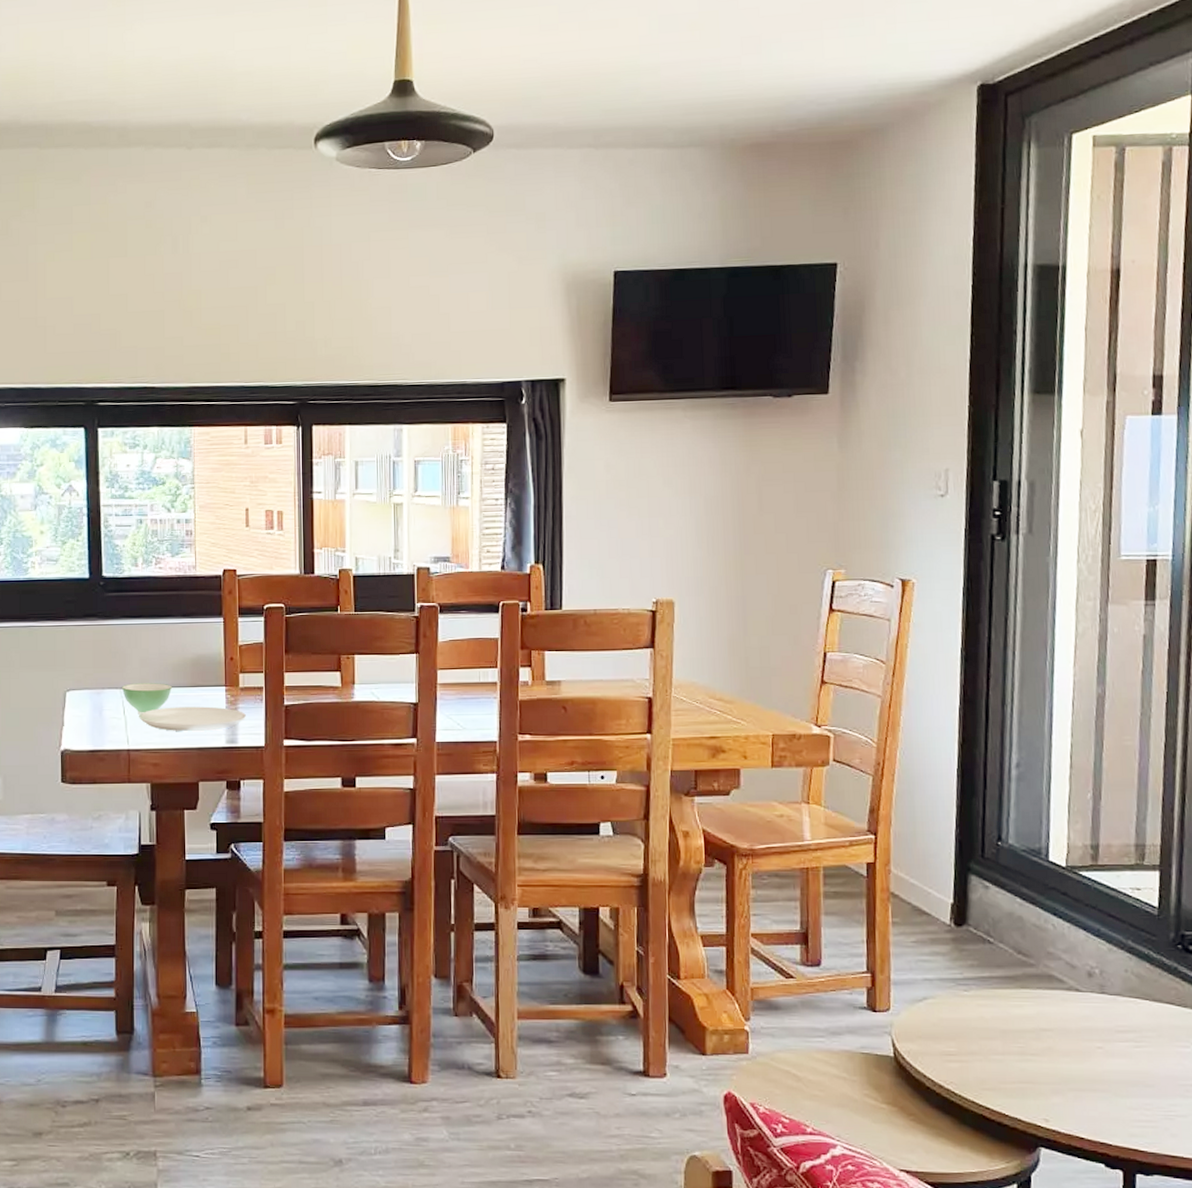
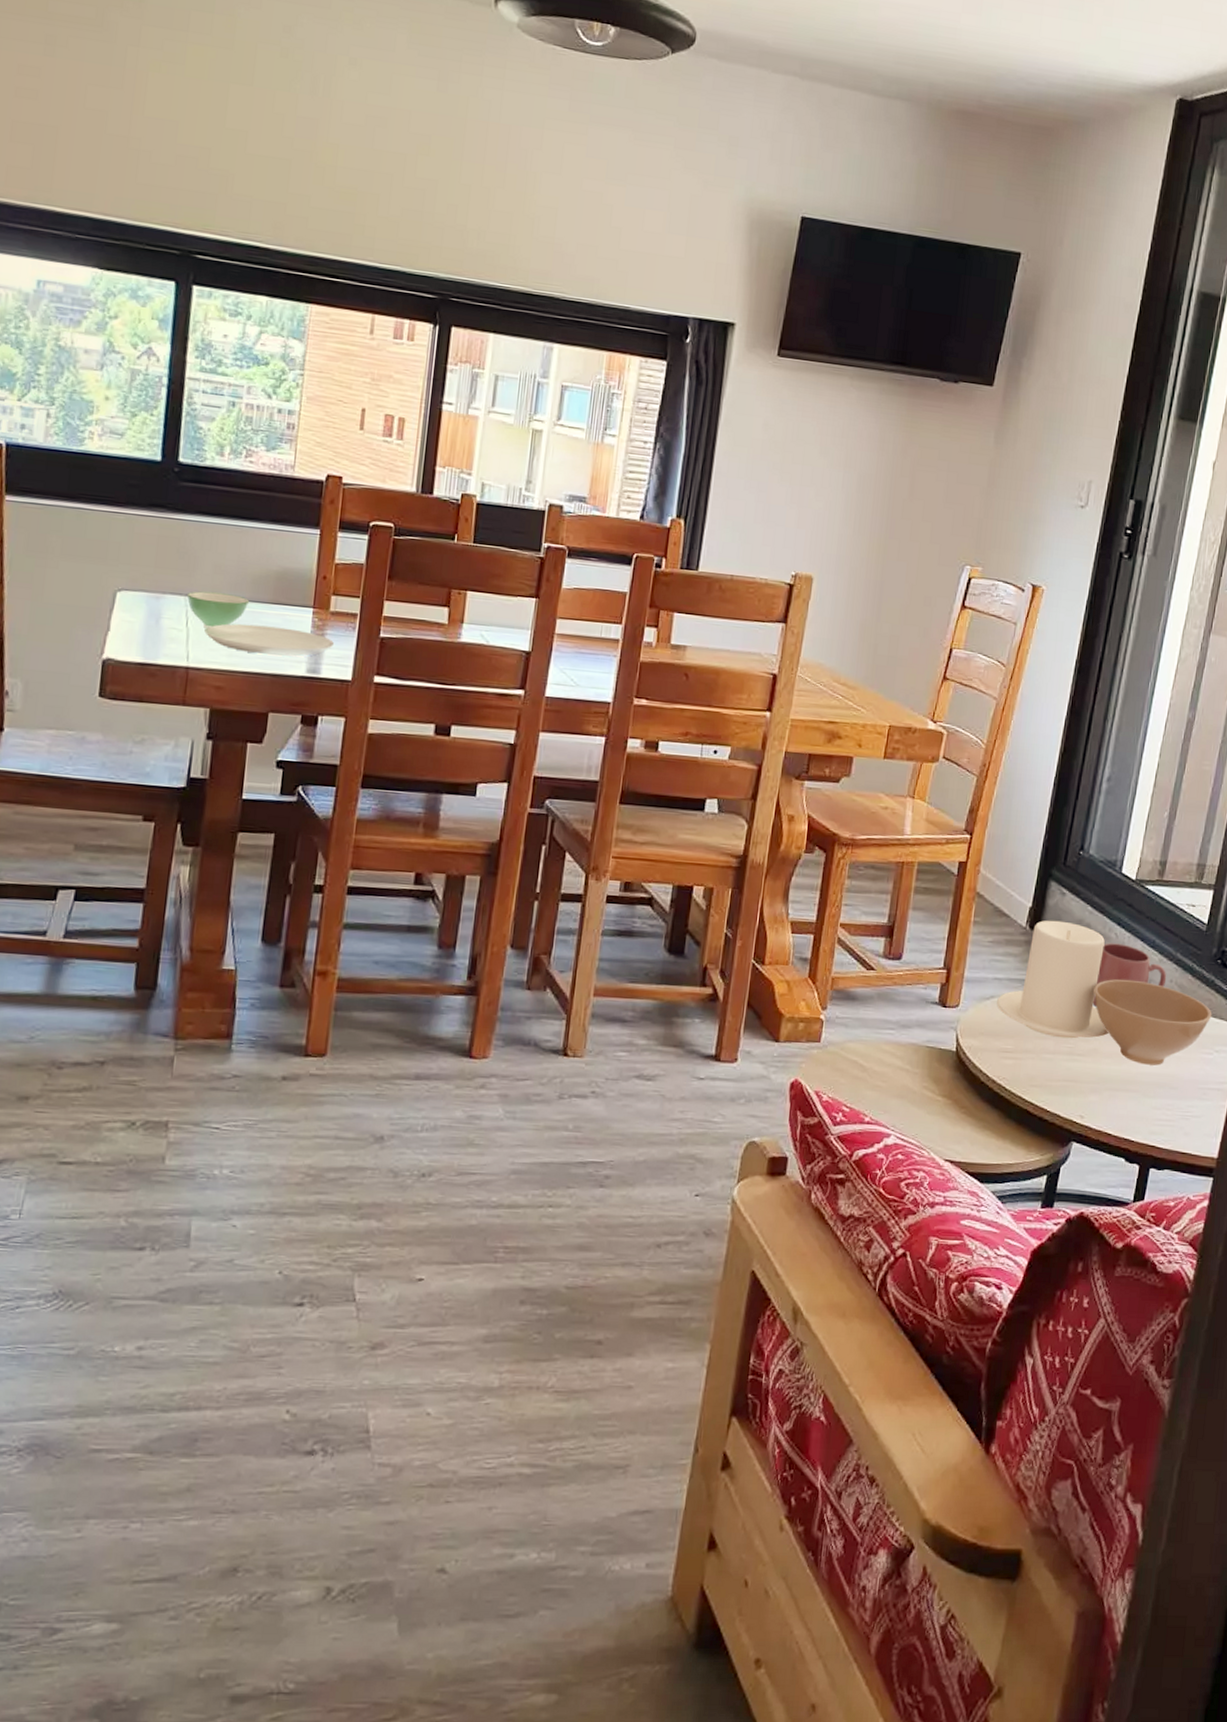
candle: none [931,915,1062,1038] -> present [997,920,1109,1039]
bowl: none [1037,972,1182,1062] -> present [1093,979,1212,1066]
mug: none [1038,935,1121,1003] -> present [1092,943,1167,1007]

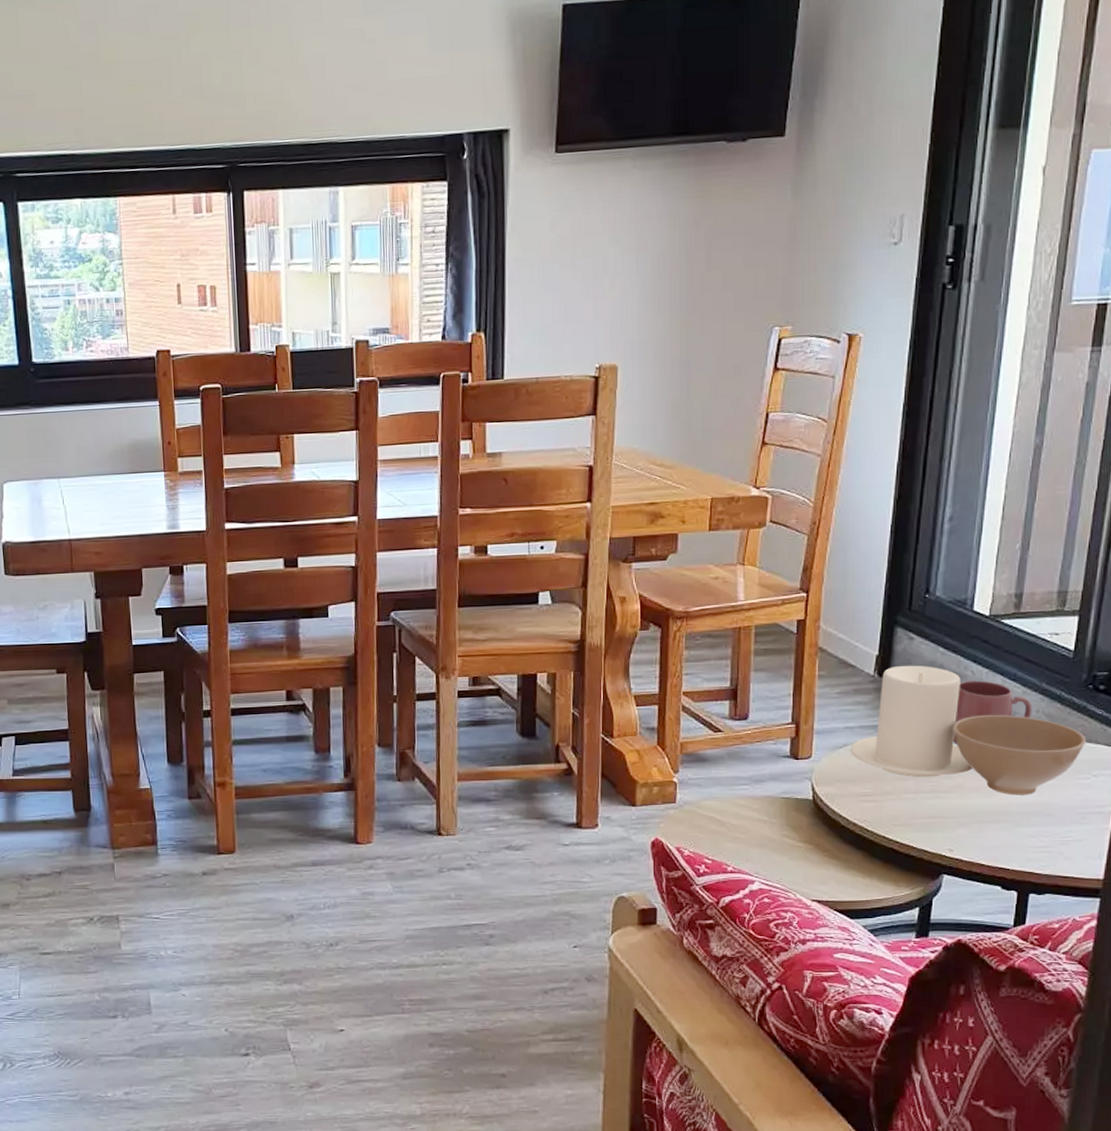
bowl: present [186,591,250,629] -> none [59,471,111,504]
plate: present [204,623,334,657] -> none [78,492,186,519]

